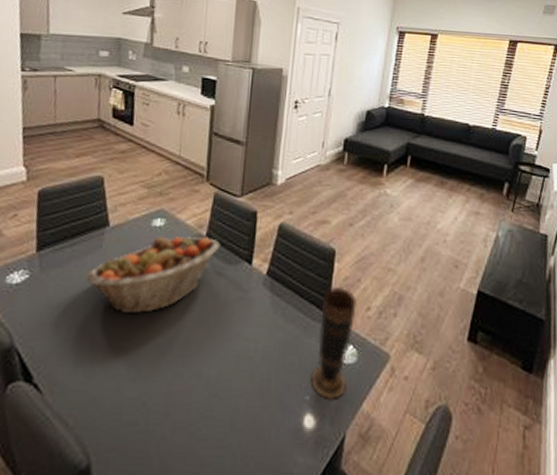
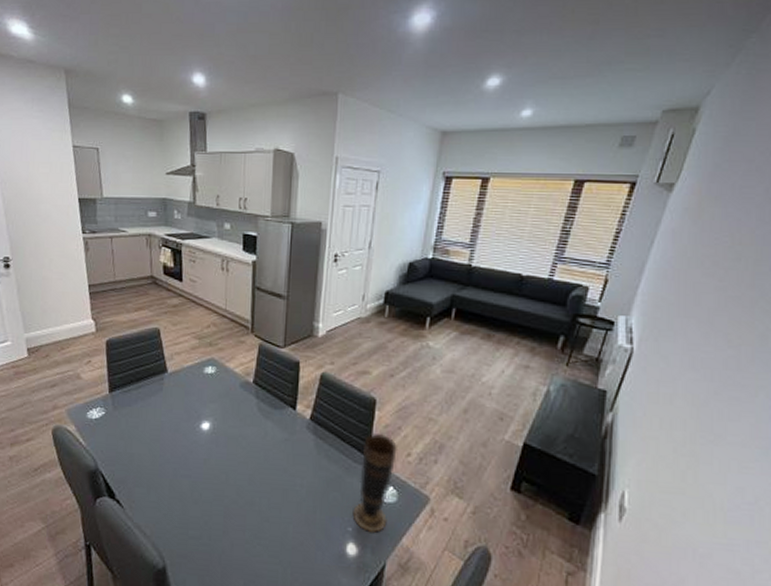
fruit basket: present [86,235,221,313] -> none [152,382,267,448]

